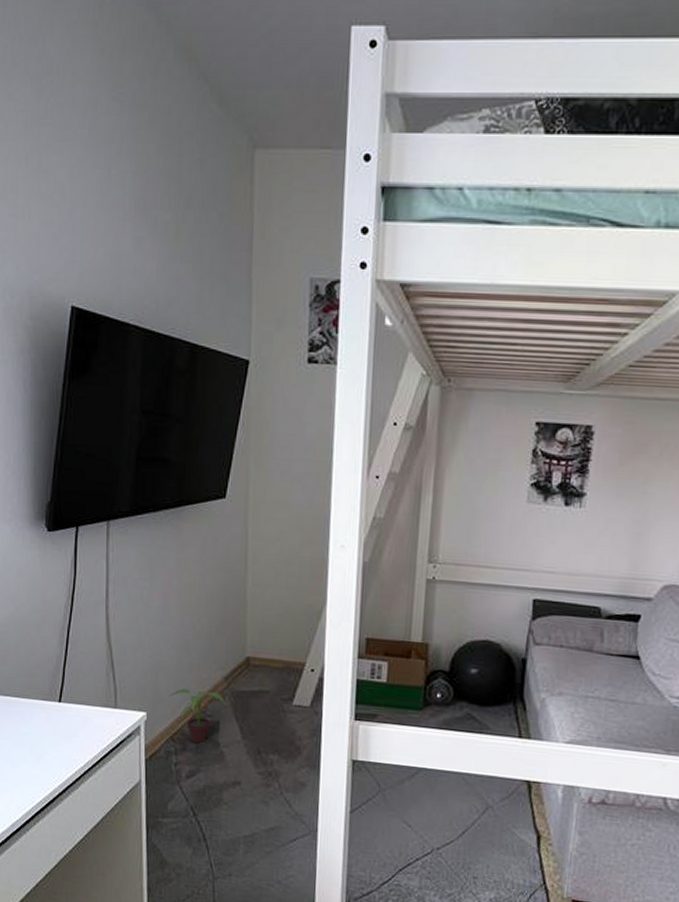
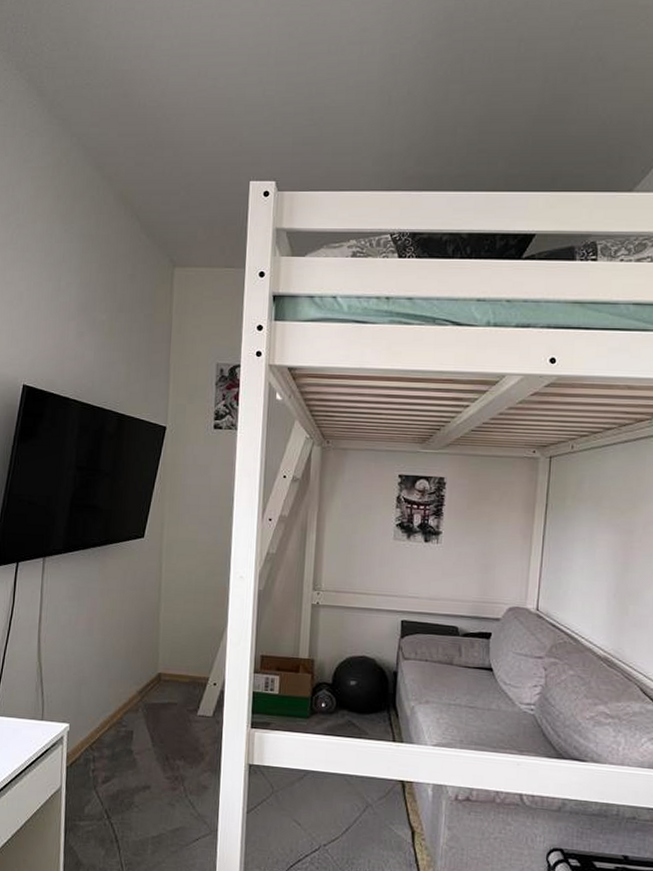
potted plant: present [167,688,227,744] -> none [88,701,140,751]

